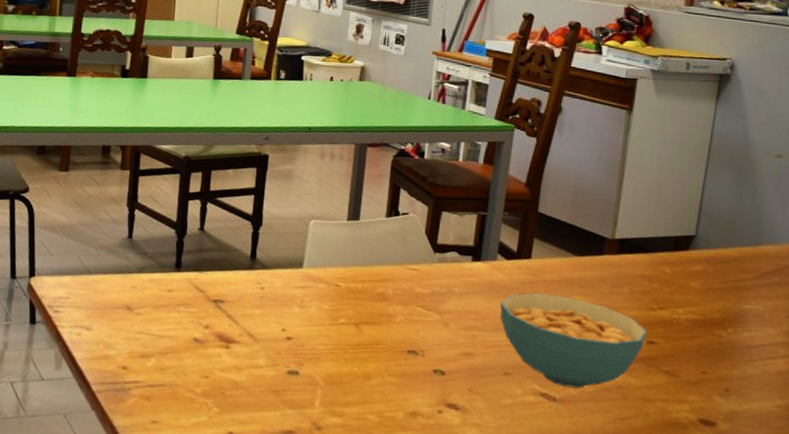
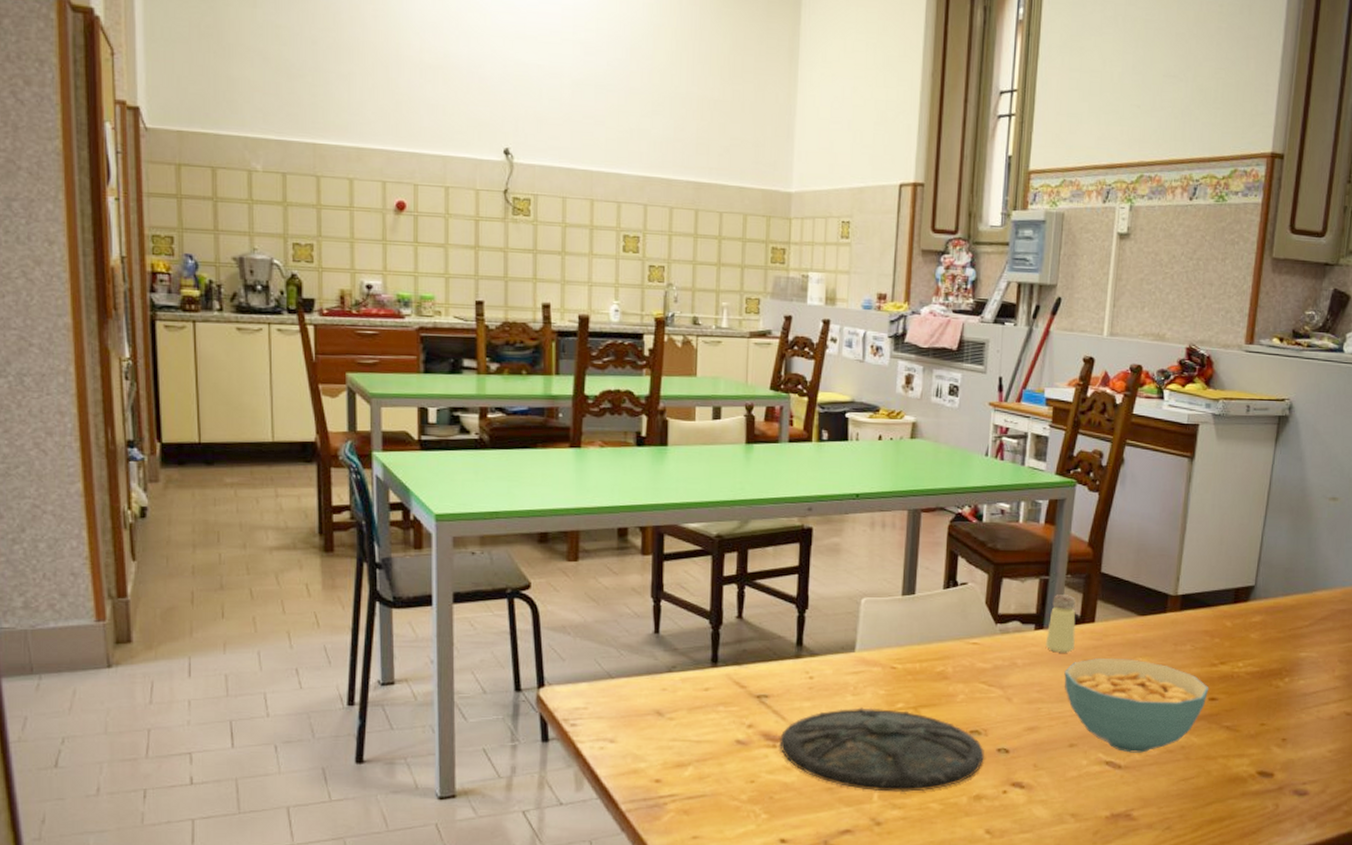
plate: none [232,319,421,402] -> present [779,707,984,792]
saltshaker: none [482,230,512,286] -> present [1045,595,1076,653]

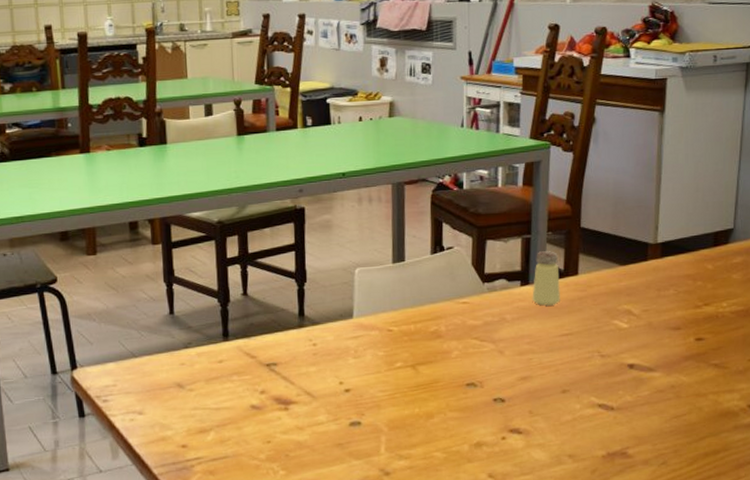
plate: present [779,707,984,792] -> none [290,368,481,444]
cereal bowl: present [1064,658,1209,753] -> none [552,307,695,395]

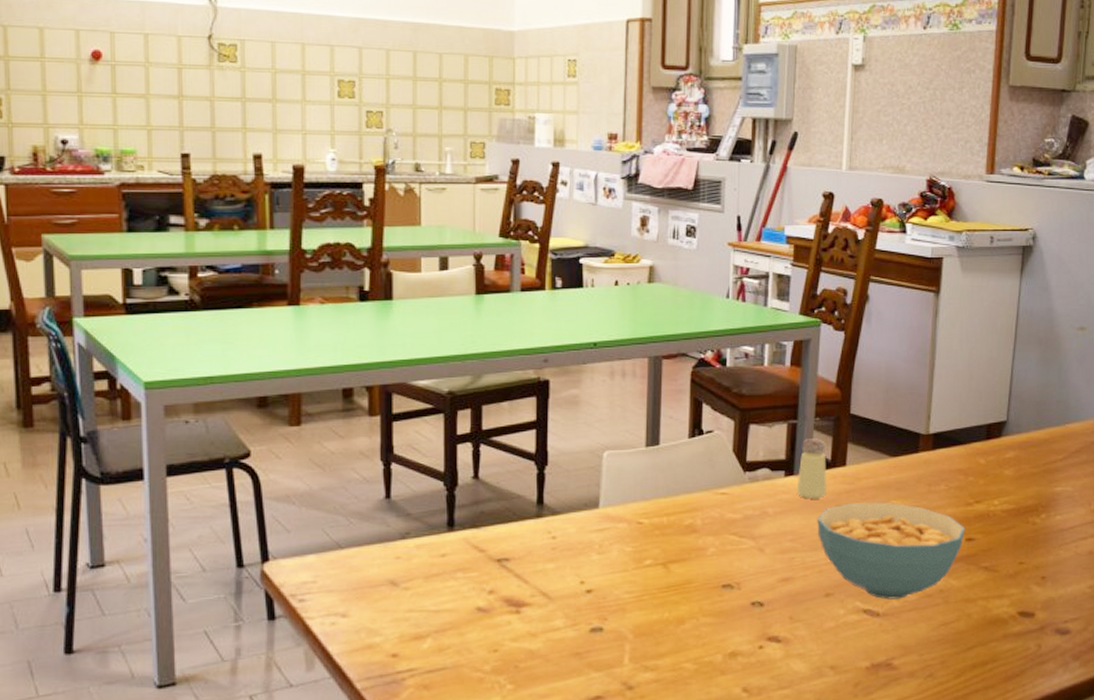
cereal bowl: none [552,307,695,395] -> present [817,502,966,600]

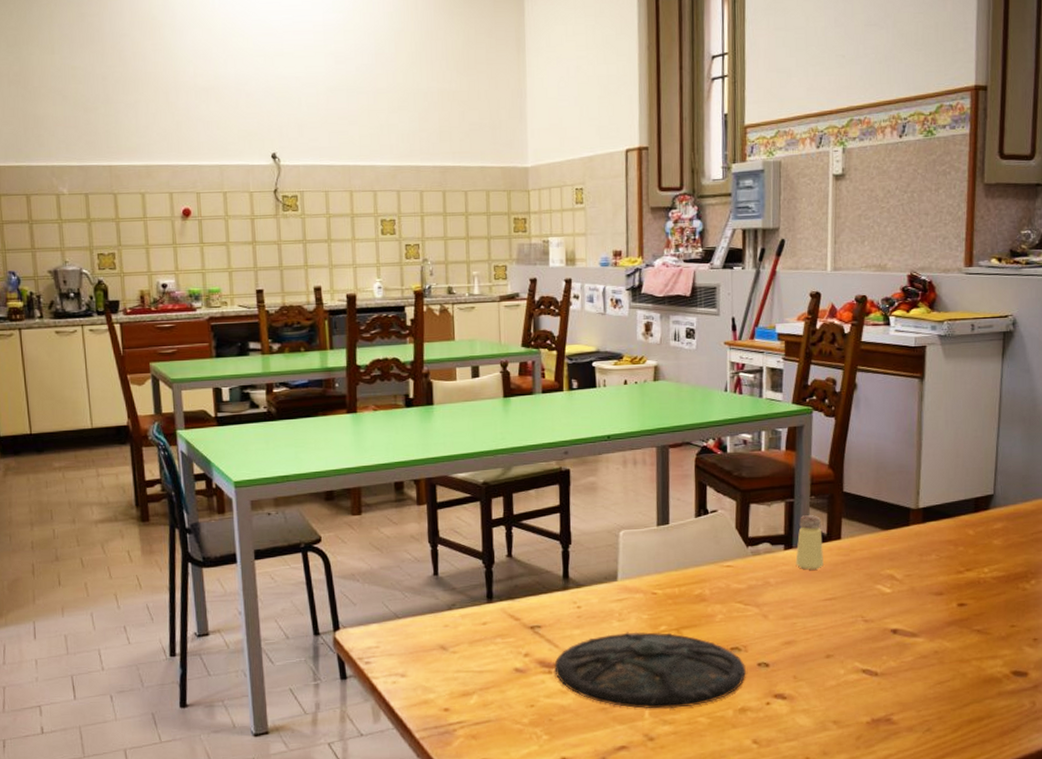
plate: none [523,566,738,654] -> present [554,631,746,709]
cereal bowl: present [817,502,966,600] -> none [816,571,957,660]

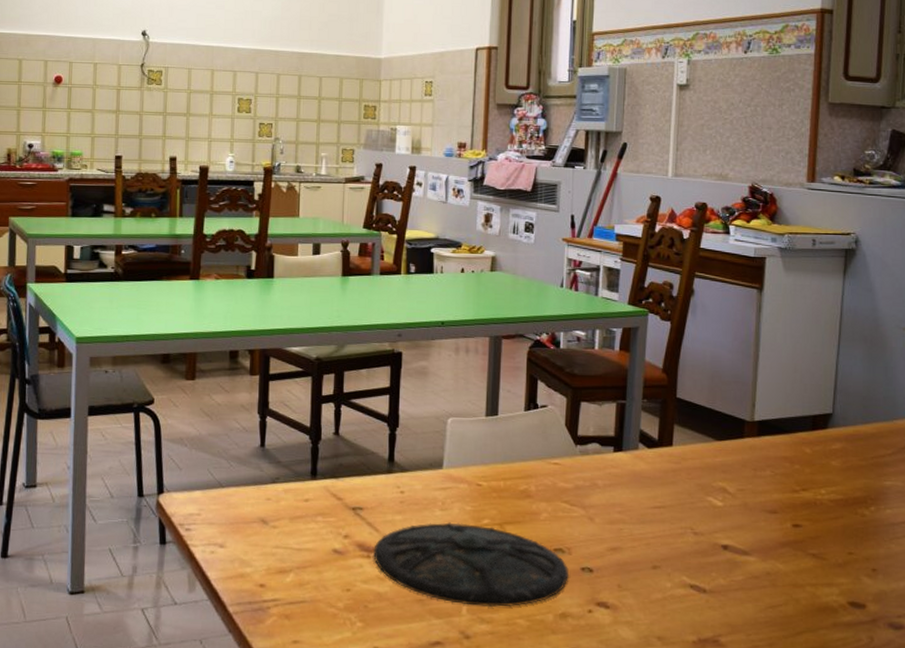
saltshaker: present [795,515,824,570] -> none [625,418,654,475]

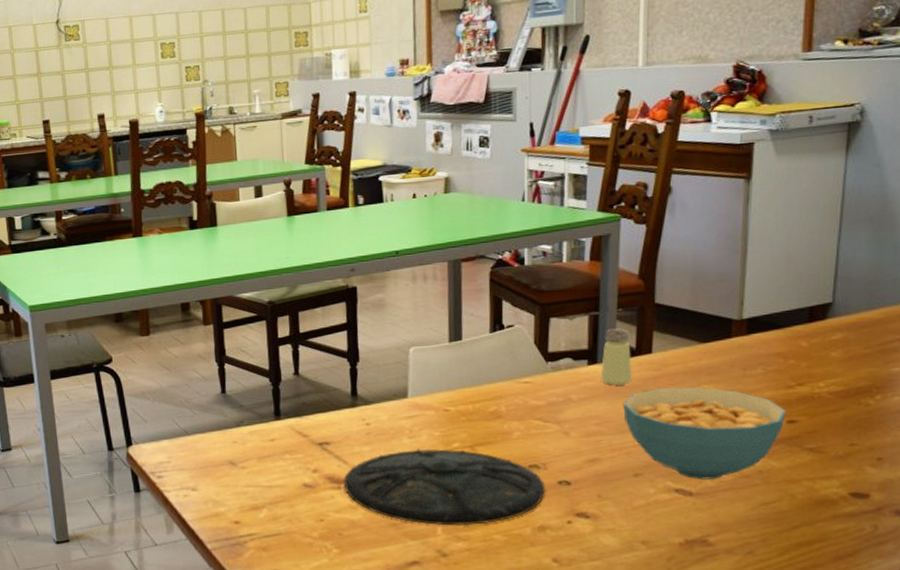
saltshaker: none [625,418,654,475] -> present [600,328,632,386]
cereal bowl: none [644,481,792,578] -> present [623,387,787,480]

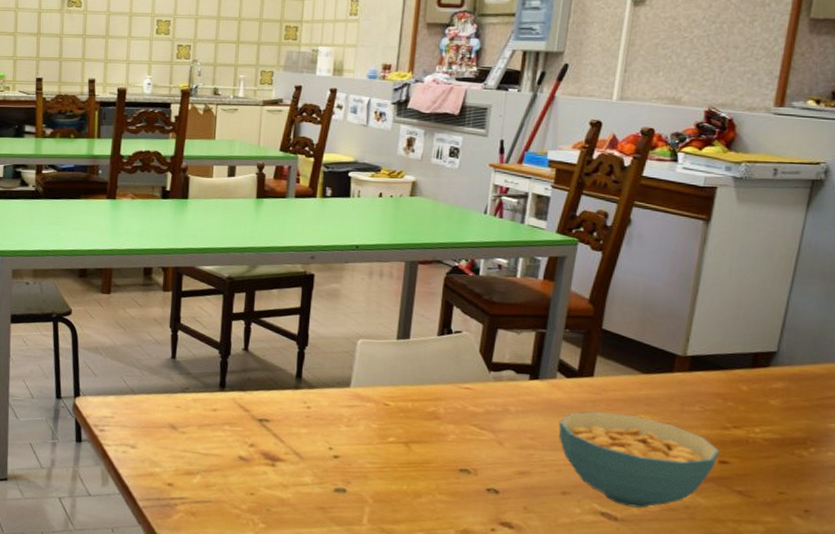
plate: present [343,448,545,526] -> none [277,437,474,520]
saltshaker: present [600,328,632,386] -> none [540,348,574,404]

